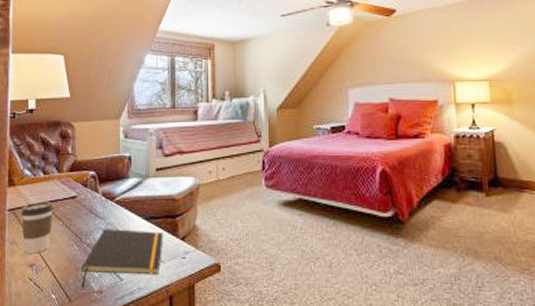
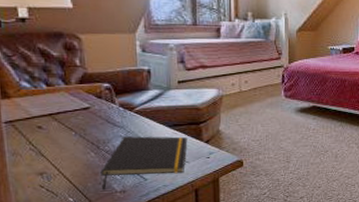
coffee cup: present [20,202,54,254] -> none [21,113,63,163]

